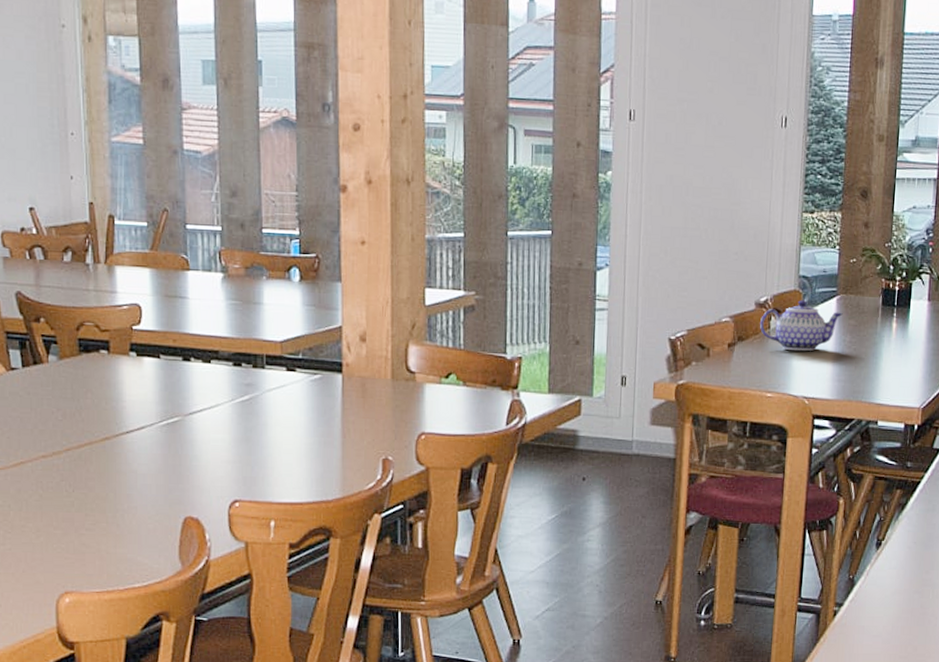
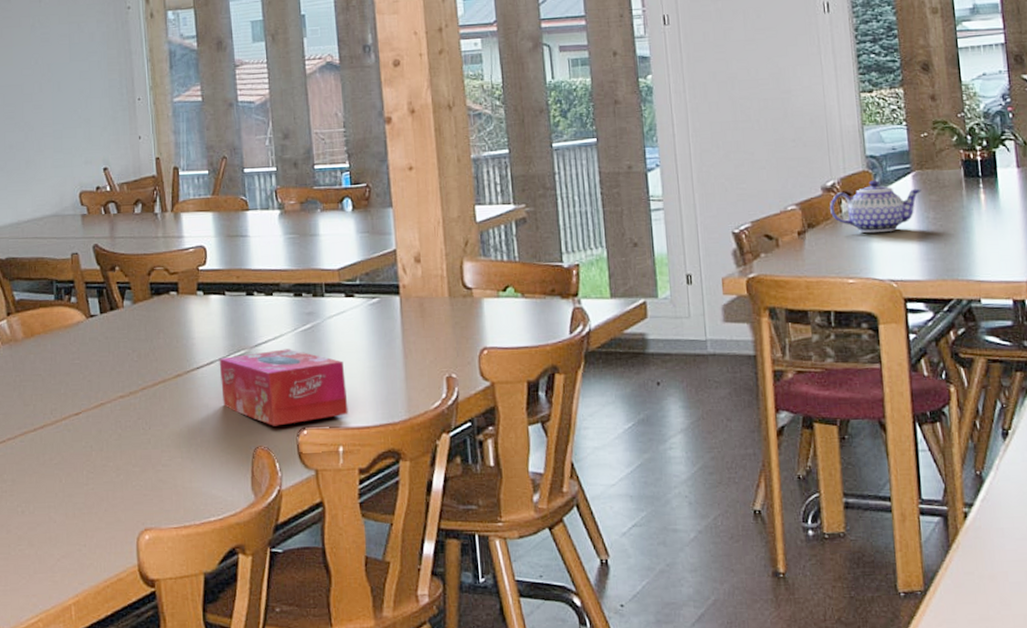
tissue box: none [150,419,282,497] -> present [219,349,349,426]

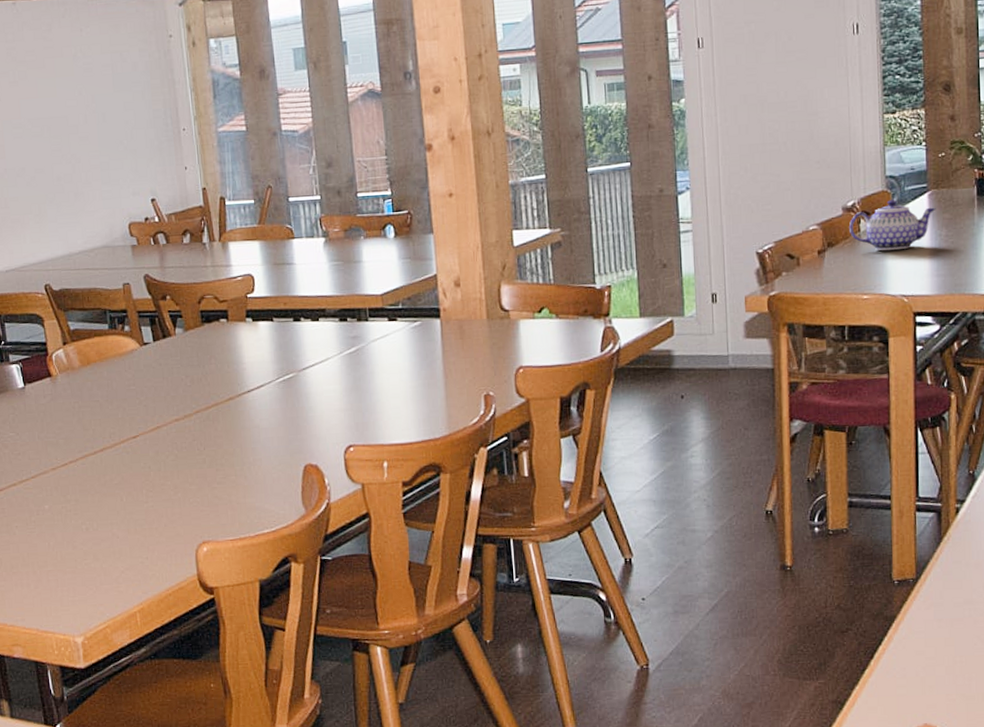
tissue box: present [219,349,349,426] -> none [268,371,392,444]

